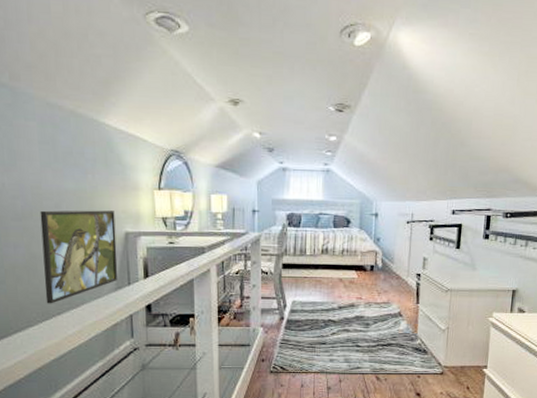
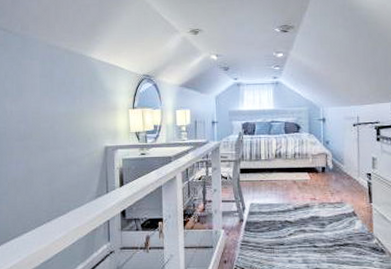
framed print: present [40,210,118,304] -> none [38,129,98,212]

